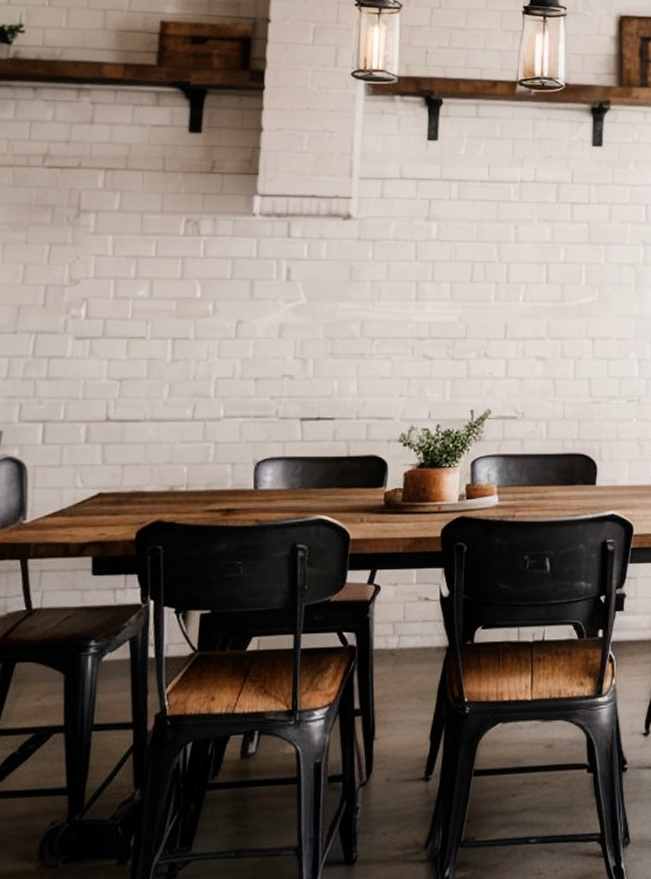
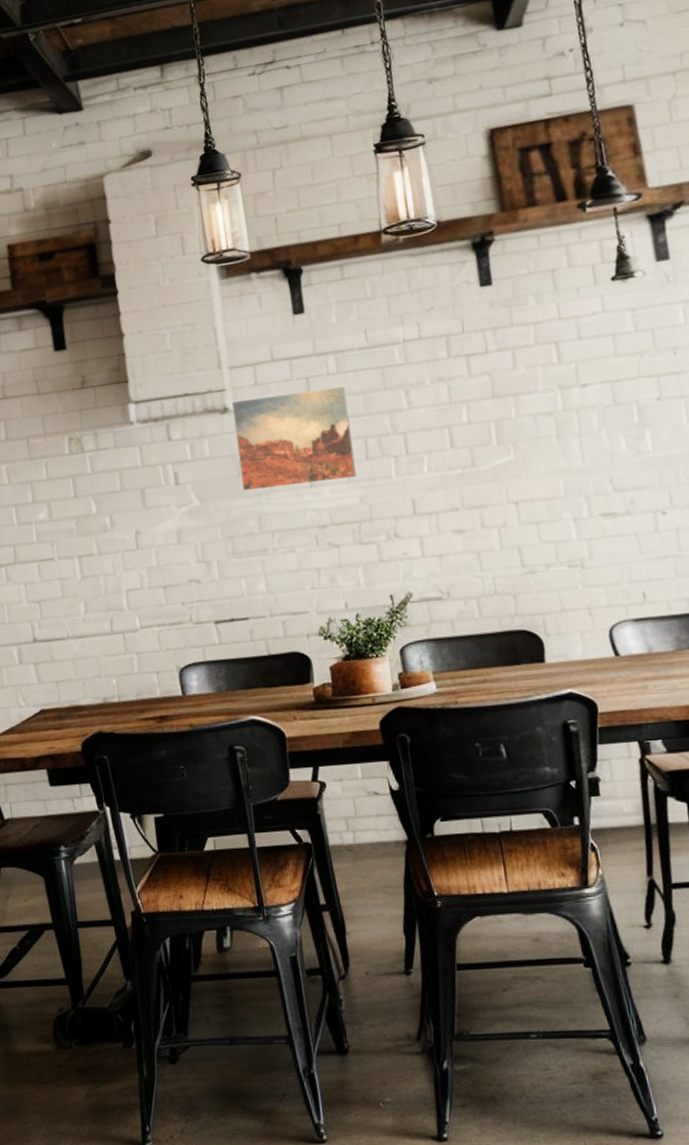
wall art: none [352,210,462,296] -> present [232,387,357,490]

